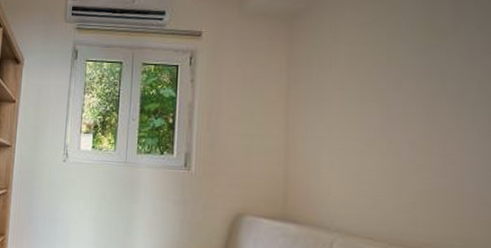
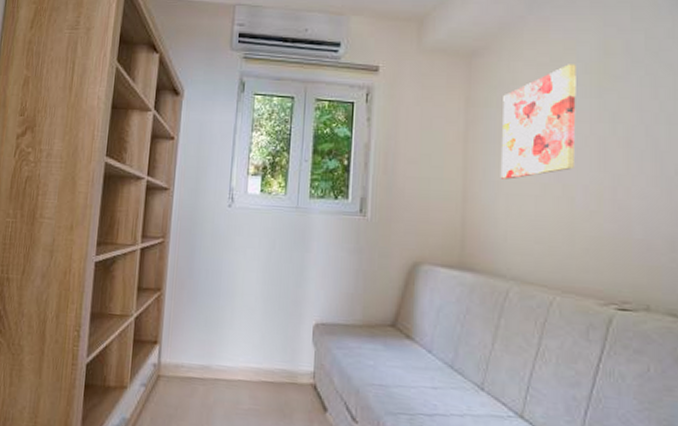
wall art: none [323,22,402,135] -> present [500,64,576,180]

